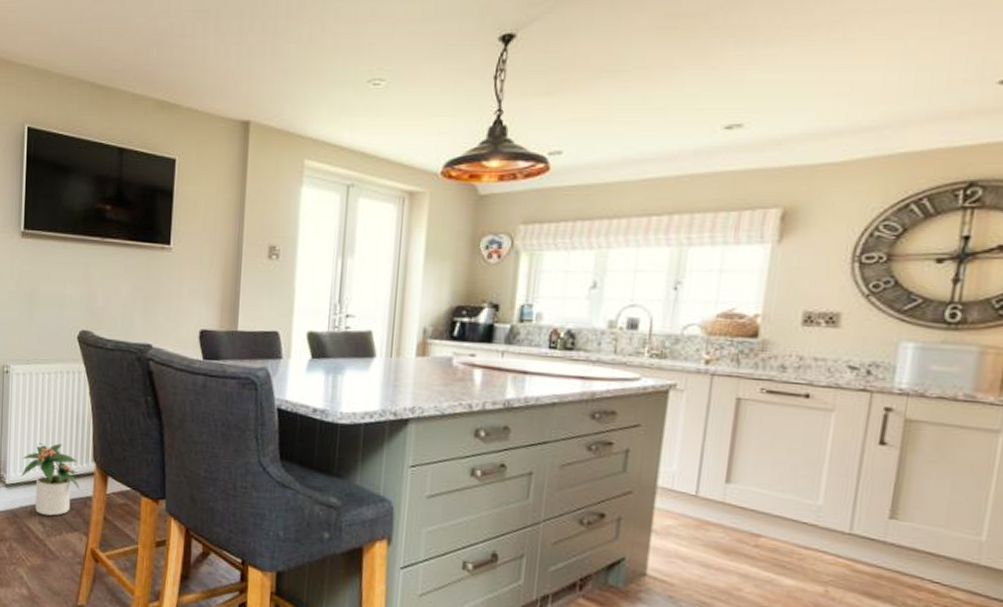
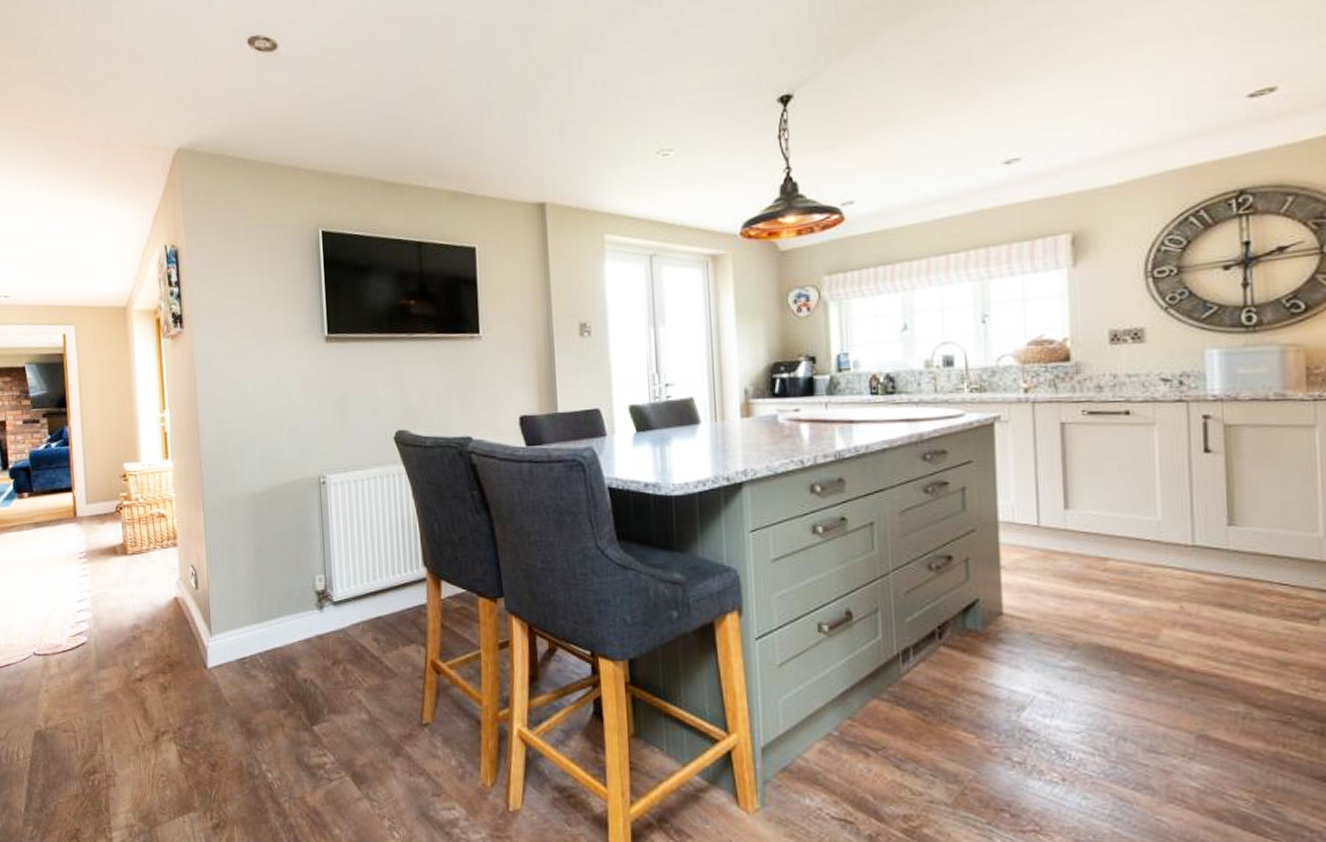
potted plant: present [22,443,80,516] -> none [348,552,413,630]

